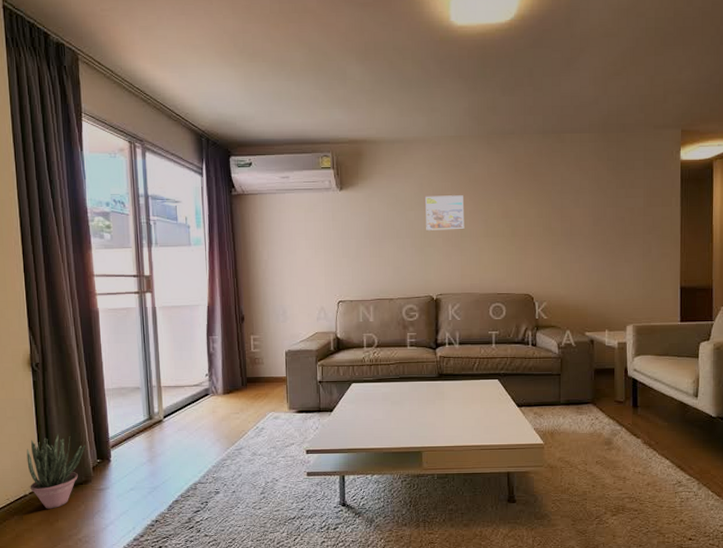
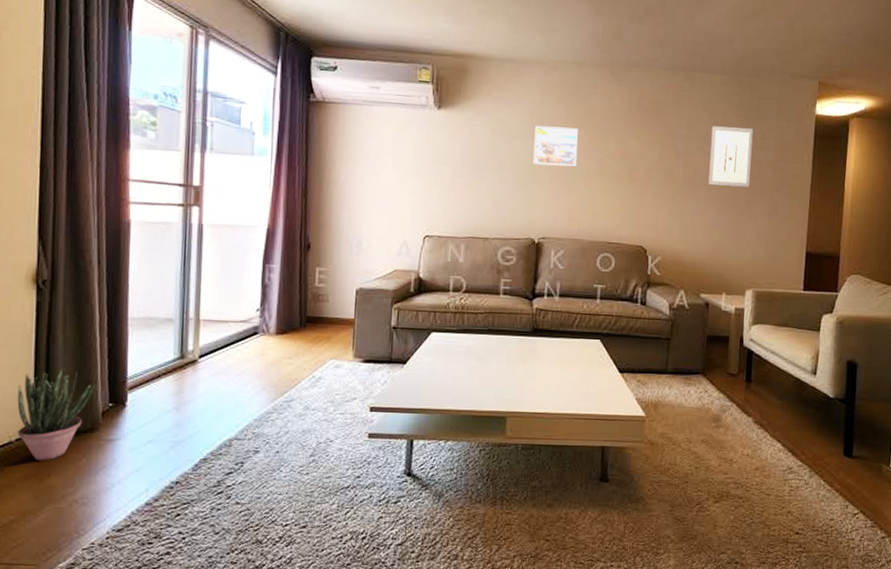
wall art: none [584,179,624,235] -> present [708,126,753,187]

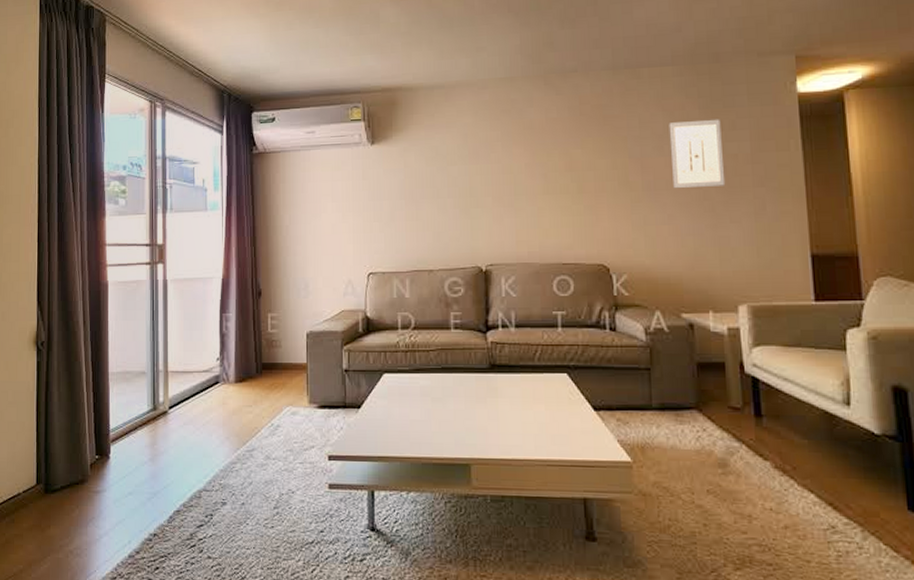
potted plant: present [17,367,96,461] -> none [24,422,85,512]
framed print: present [533,125,578,167] -> none [471,145,519,188]

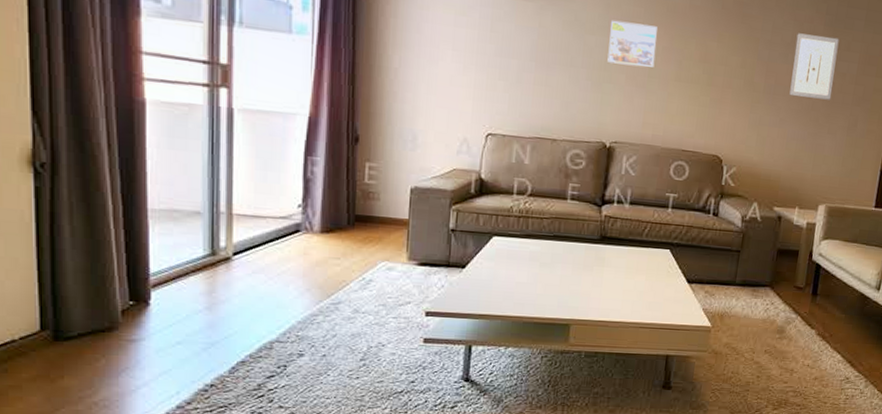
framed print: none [471,145,519,188] -> present [607,19,657,68]

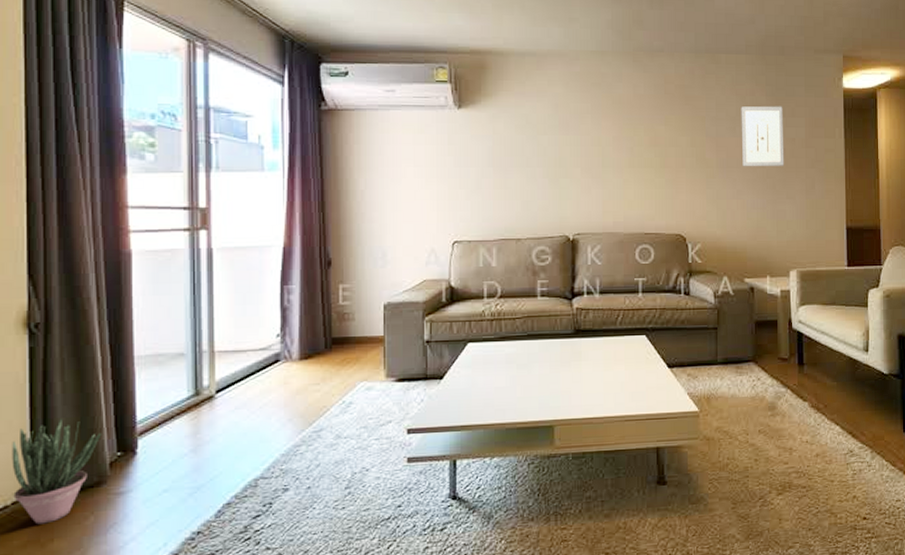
potted plant: none [18,261,113,361] -> present [12,418,102,525]
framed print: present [607,19,657,68] -> none [561,118,607,159]

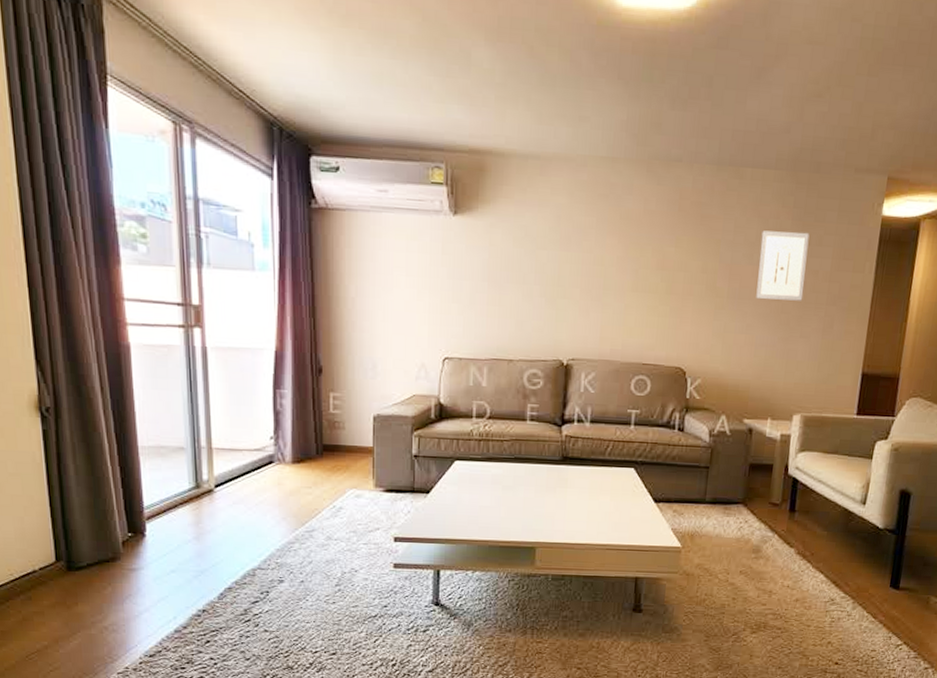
potted plant: present [12,418,102,525] -> none [34,497,114,589]

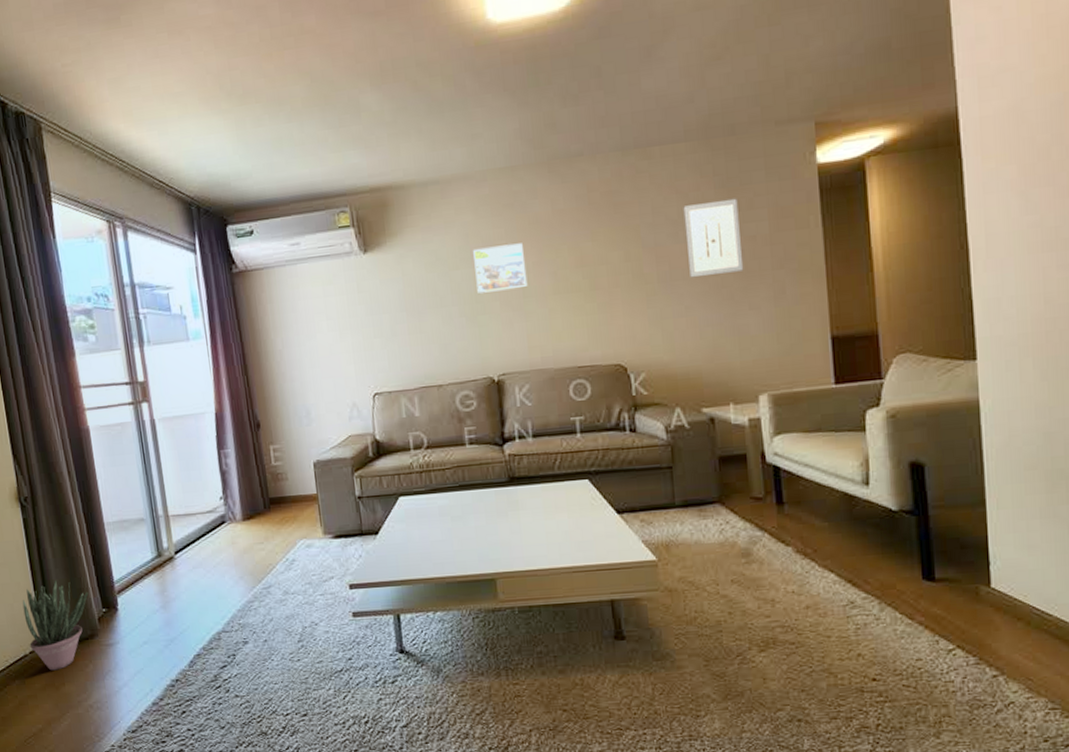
potted plant: none [34,497,114,589] -> present [22,579,89,671]
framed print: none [560,232,611,280] -> present [473,243,528,293]

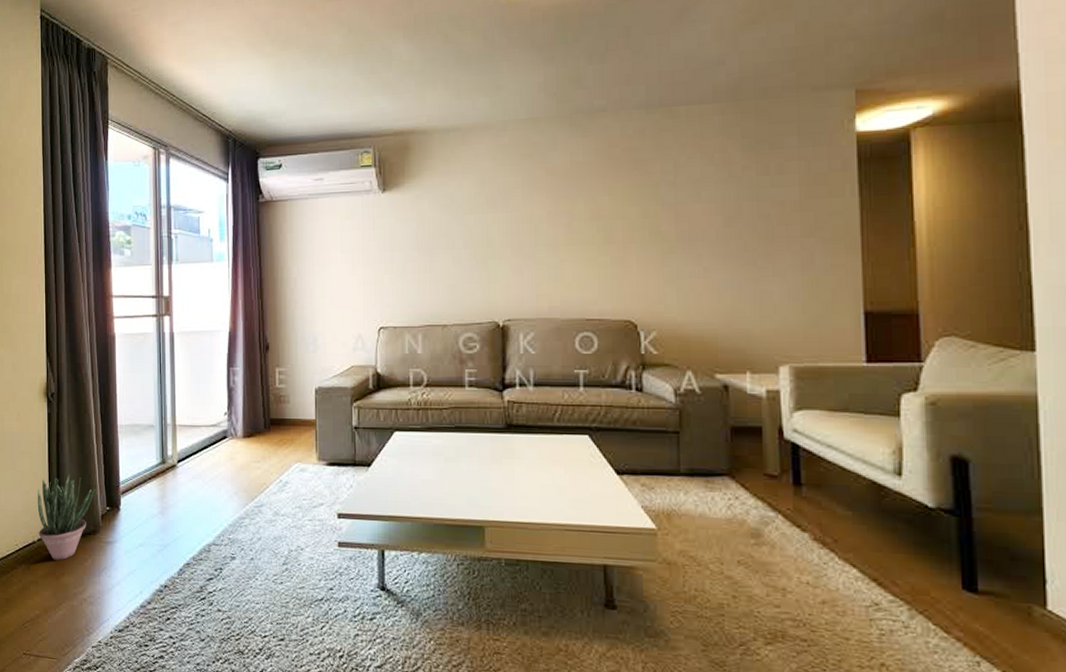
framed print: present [473,243,528,293] -> none [489,192,541,238]
wall art: present [683,198,744,278] -> none [707,162,770,239]

